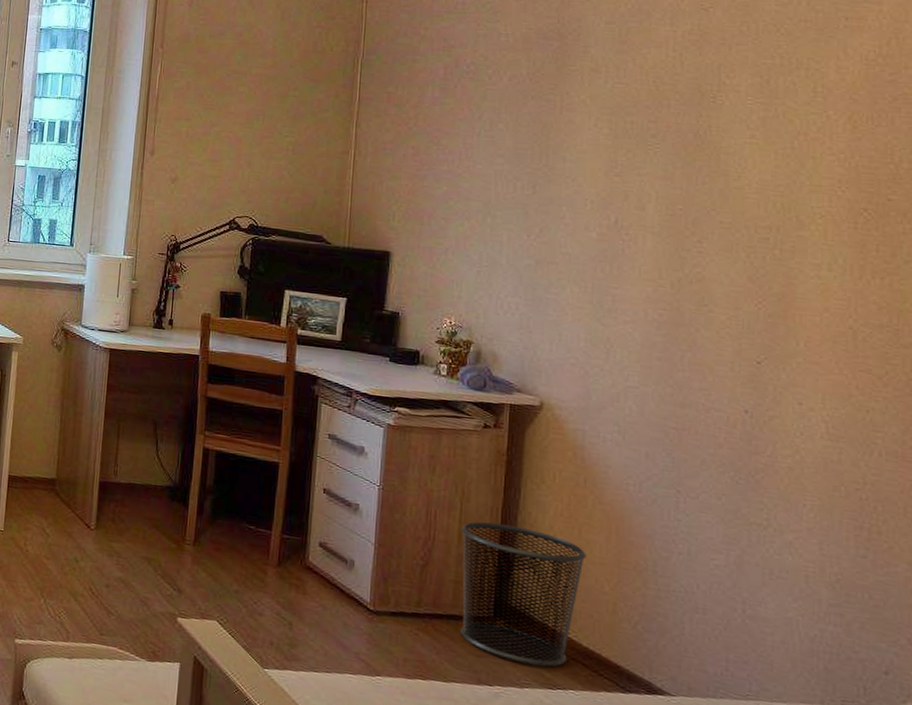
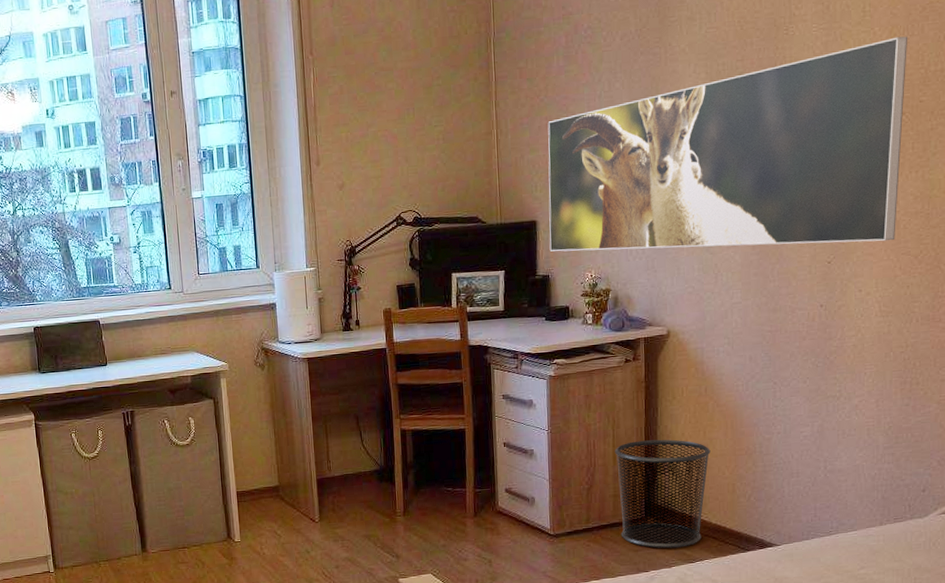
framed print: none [402,125,873,353] -> present [548,36,908,252]

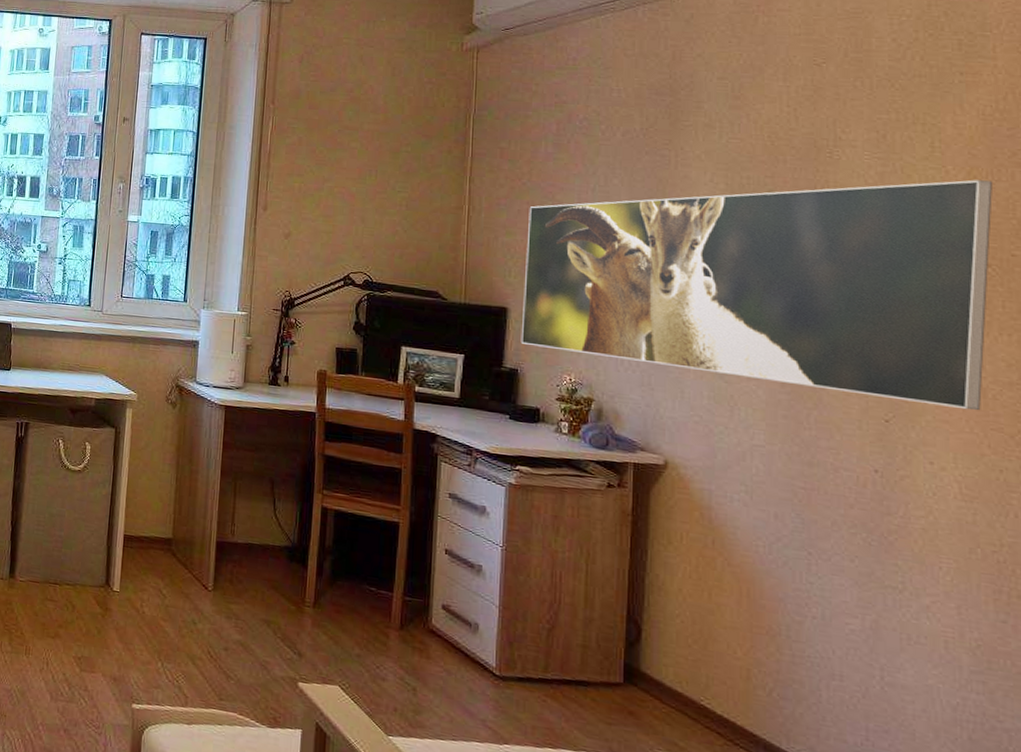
waste bin: present [614,439,711,549] -> none [586,584,717,736]

